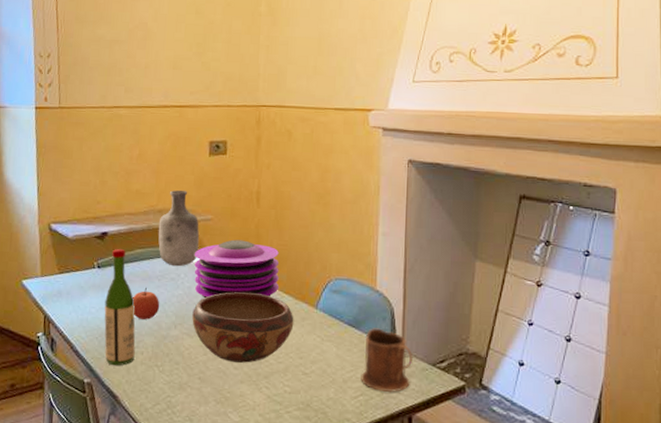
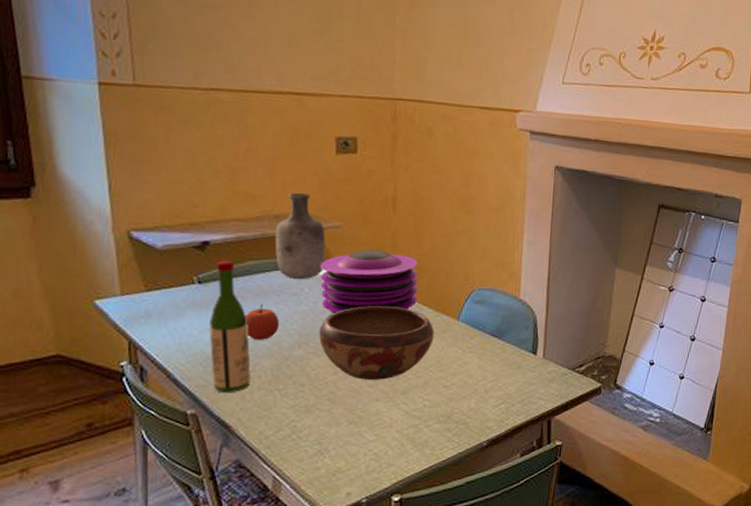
mug: present [361,328,413,393] -> none [502,337,554,399]

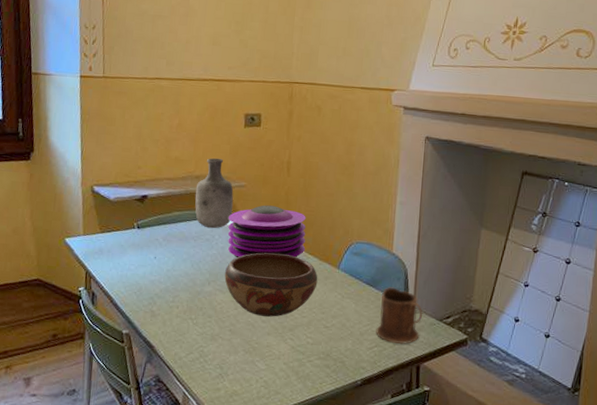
wine bottle: present [209,261,251,393] -> none [142,211,172,319]
apple: present [245,304,280,340] -> none [170,247,195,277]
mug: none [502,337,554,399] -> present [376,287,423,345]

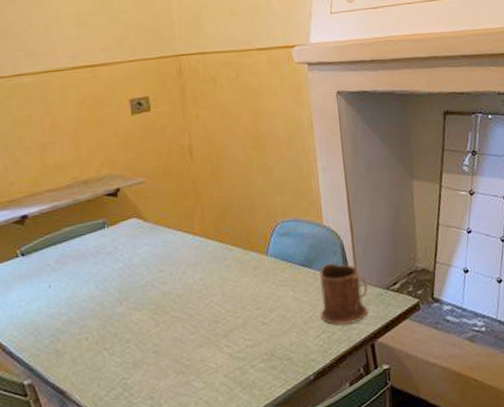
vase: present [195,158,234,229] -> none [85,155,135,239]
decorative bowl: present [224,252,318,317] -> none [137,250,247,328]
plate: present [228,205,306,258] -> none [130,198,226,267]

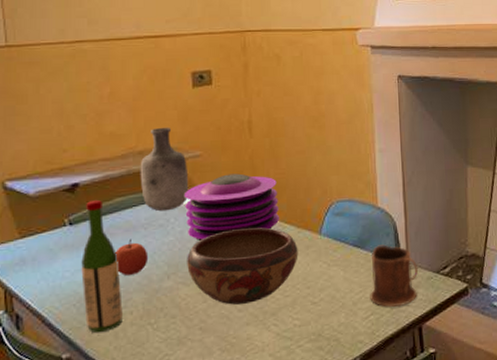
wine bottle: none [35,231,79,360] -> present [81,200,123,333]
apple: none [67,267,100,303] -> present [115,238,149,276]
vase: none [85,155,135,239] -> present [140,127,189,212]
plate: none [130,198,226,267] -> present [183,173,280,242]
decorative bowl: none [137,250,247,328] -> present [187,227,298,305]

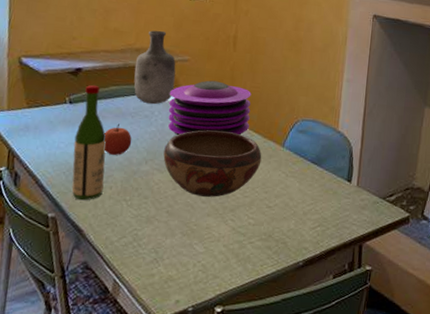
mug: present [370,244,419,307] -> none [319,165,367,224]

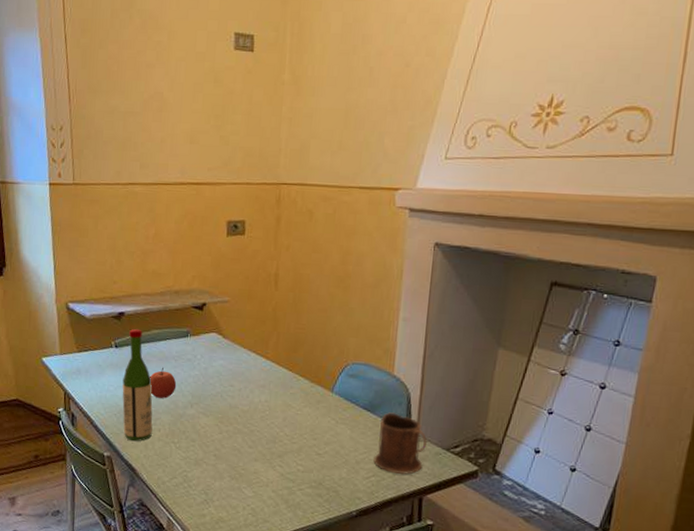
vase: present [134,30,176,105] -> none [174,271,216,348]
decorative bowl: present [163,129,262,197] -> none [208,373,310,442]
plate: present [168,80,252,136] -> none [210,322,296,380]
mug: none [319,165,367,224] -> present [373,412,427,475]

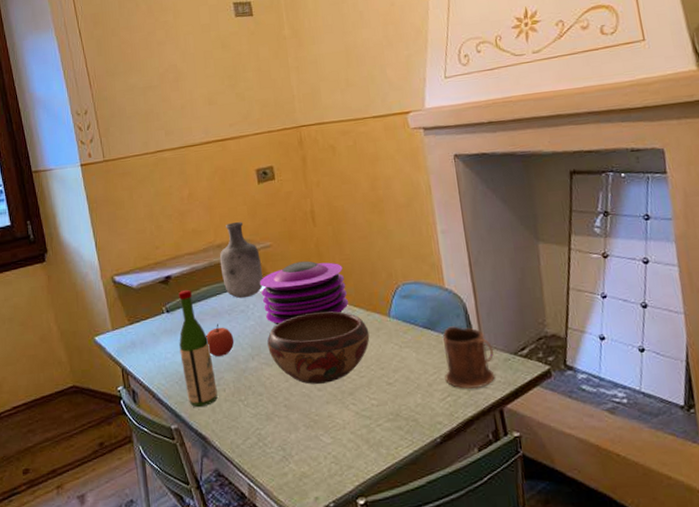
vase: none [174,271,216,348] -> present [219,221,264,299]
decorative bowl: none [208,373,310,442] -> present [267,311,370,384]
plate: none [210,322,296,380] -> present [259,261,349,325]

